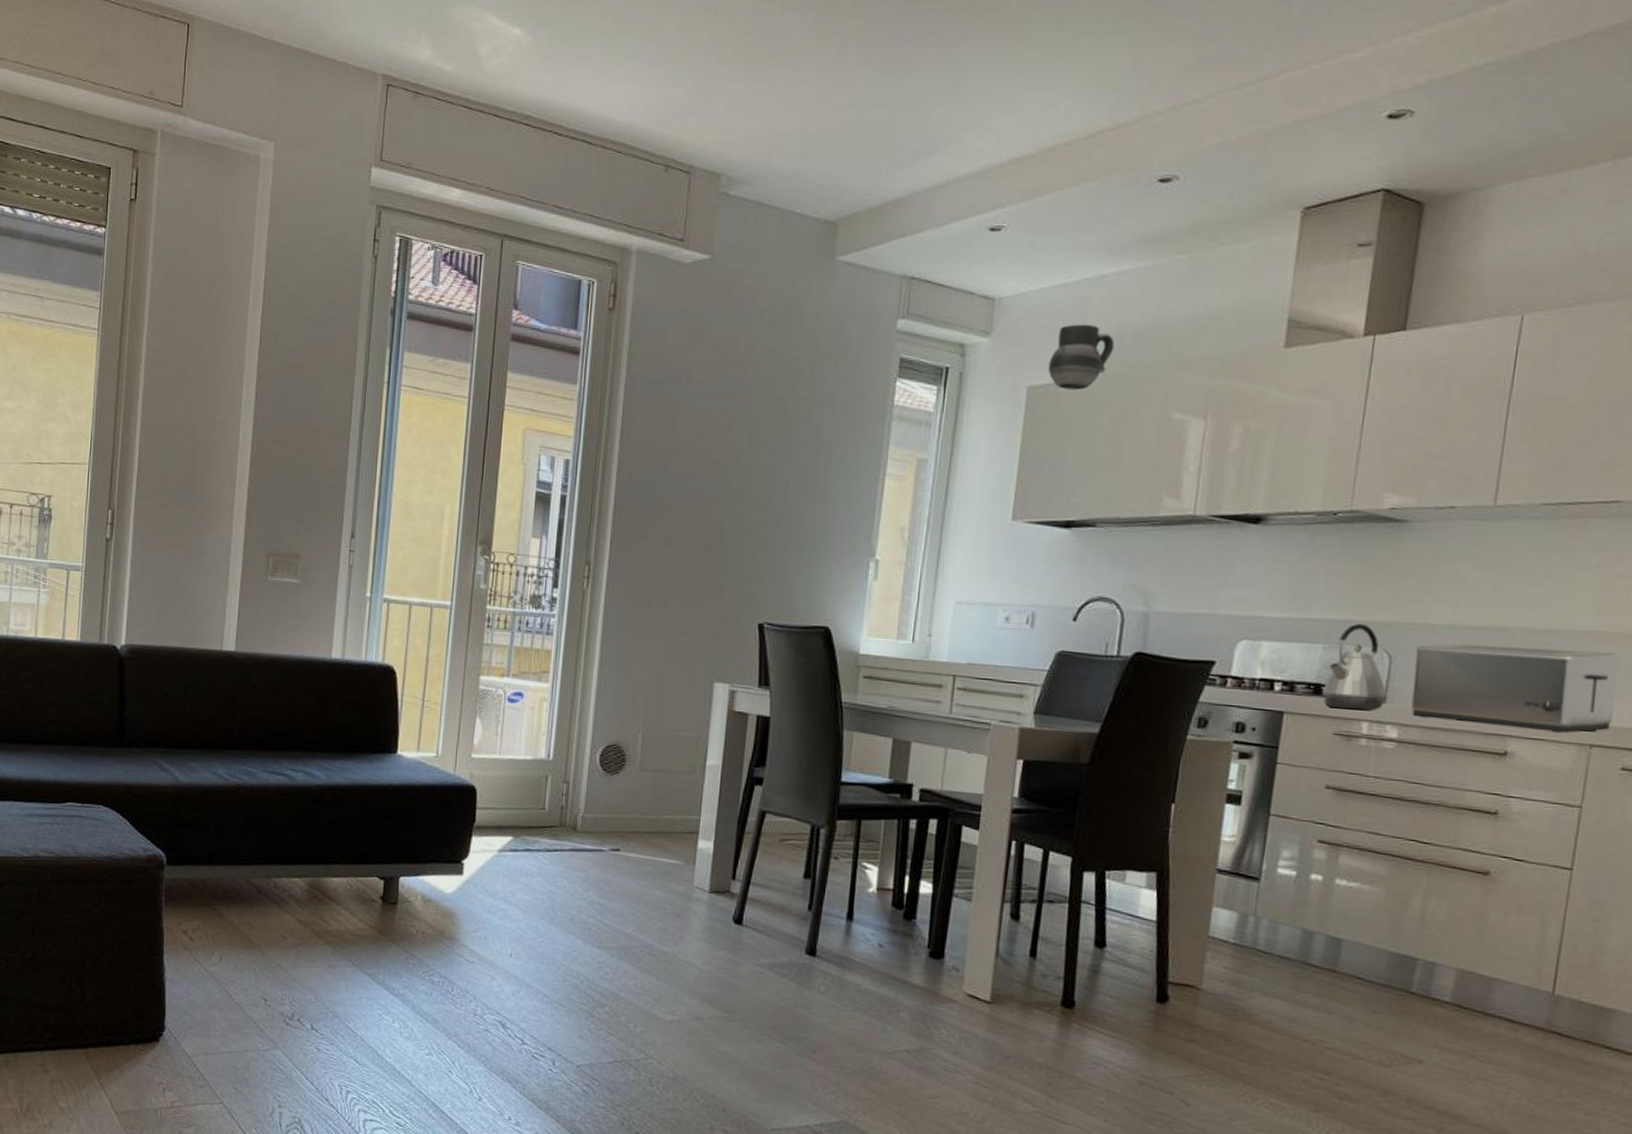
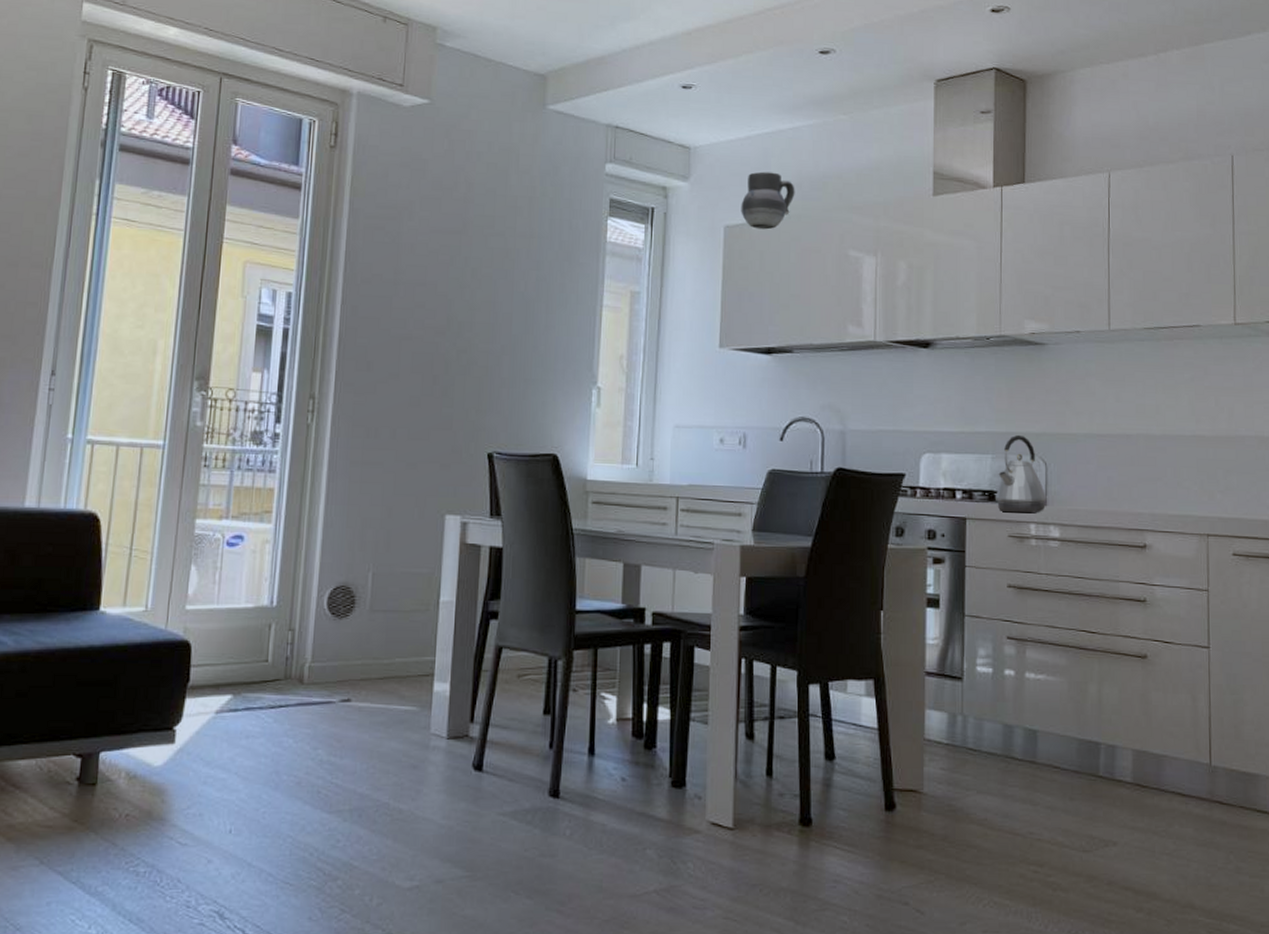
toaster: present [1411,643,1619,734] -> none [1065,449,1220,526]

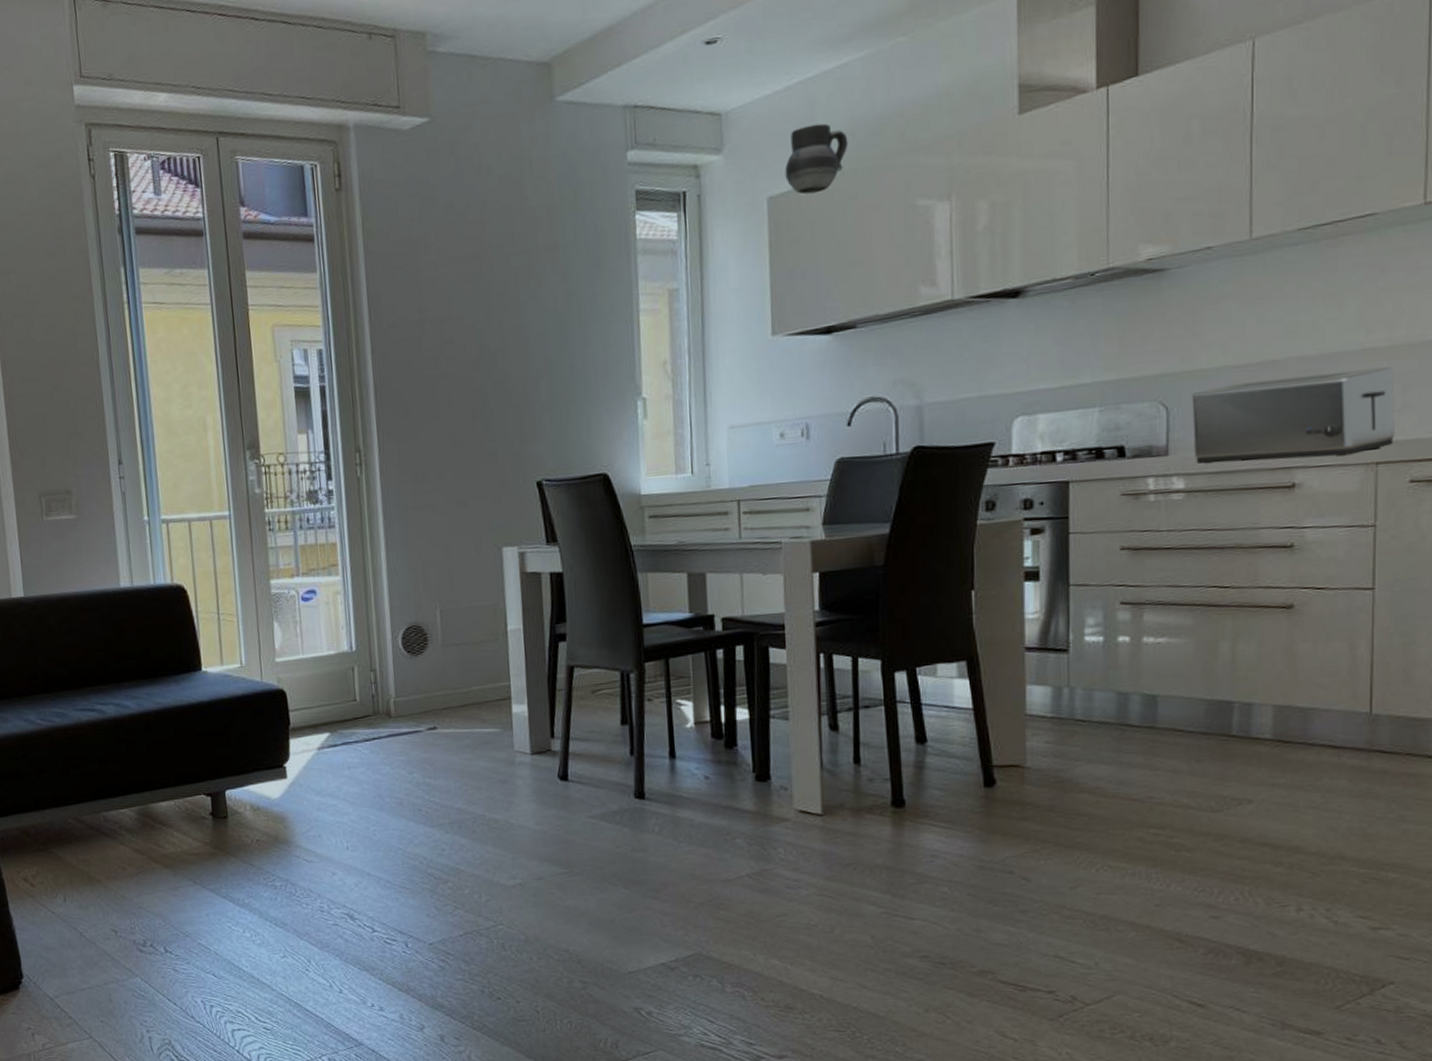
kettle: present [996,434,1047,514] -> none [1105,380,1168,470]
toaster: none [1065,449,1220,526] -> present [1192,367,1395,464]

